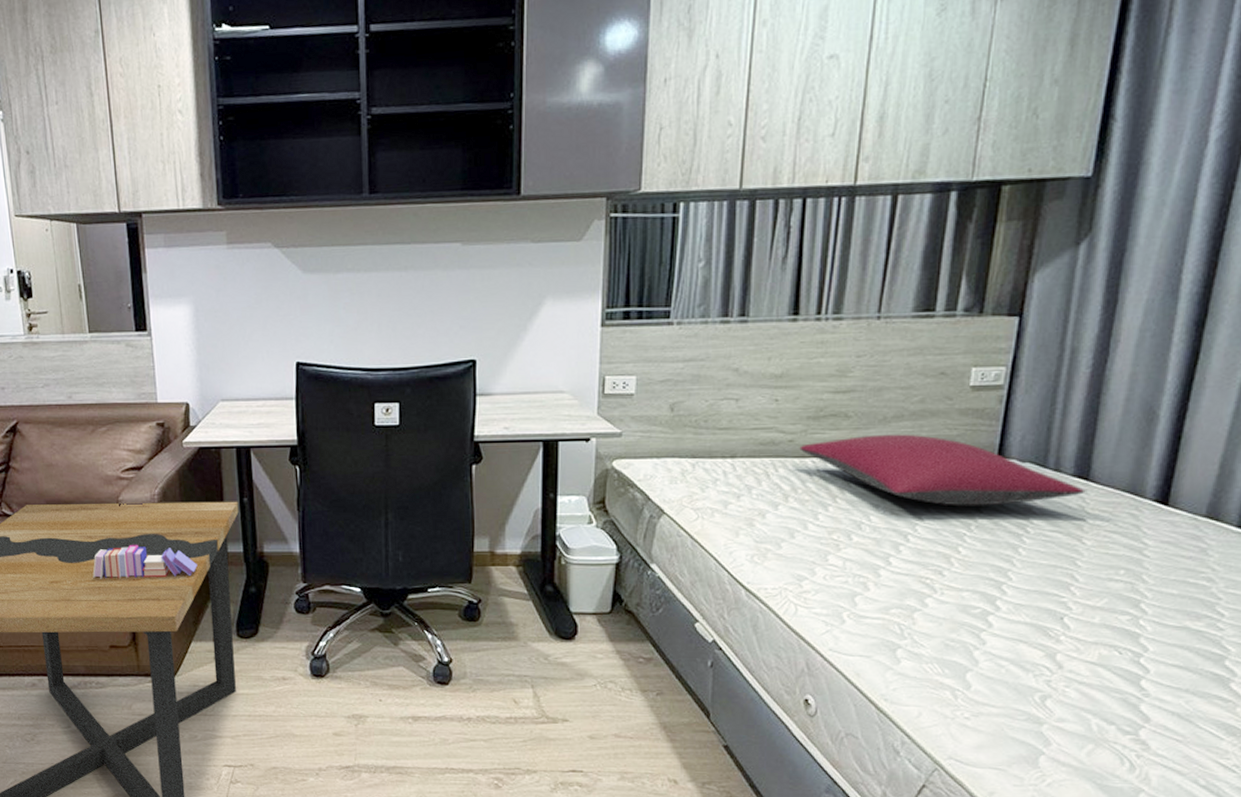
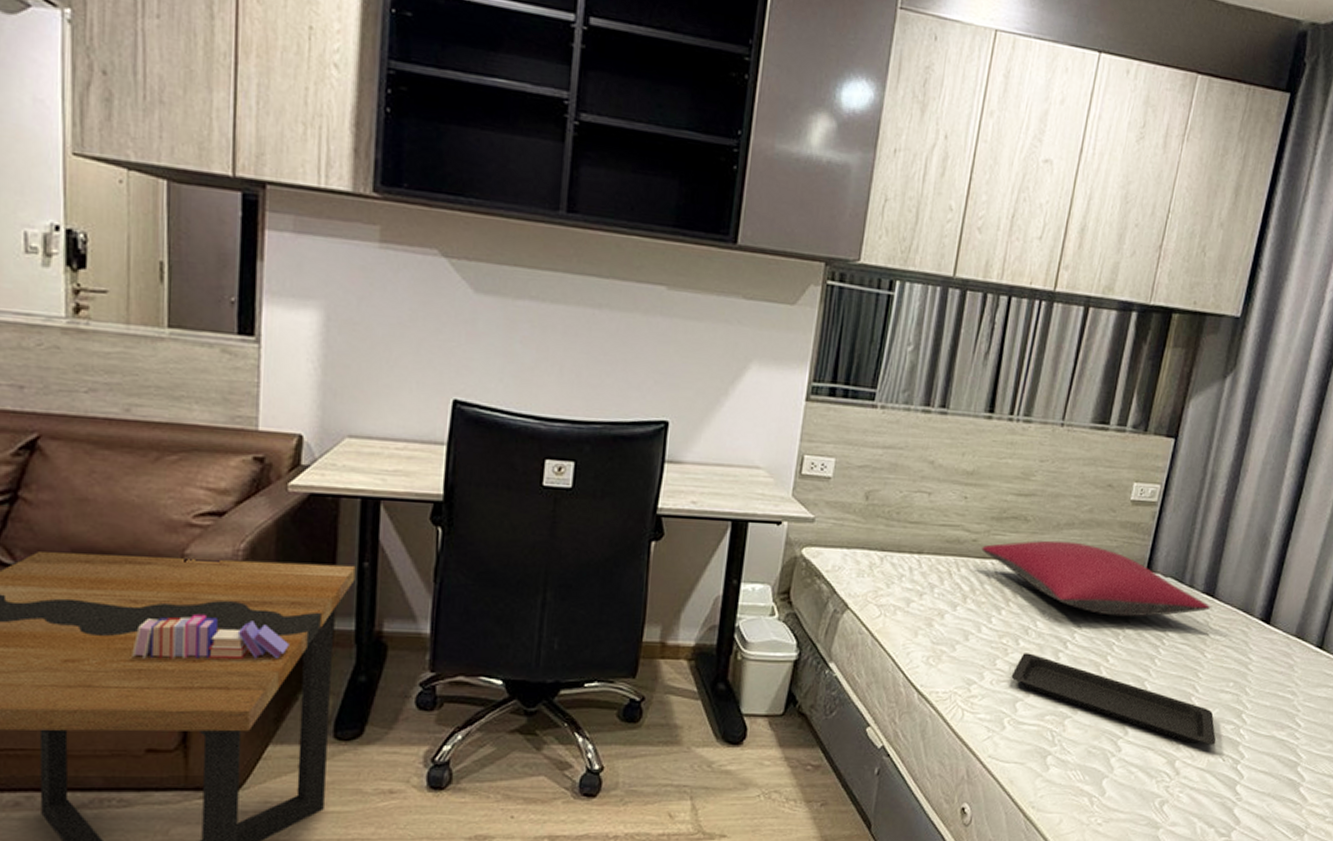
serving tray: none [846,548,1108,637] -> present [1011,653,1216,745]

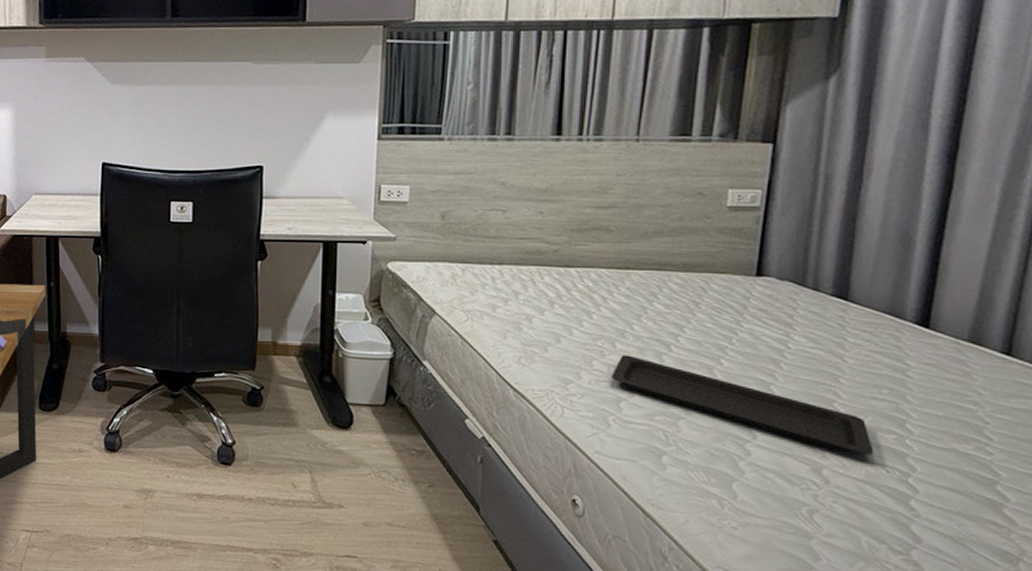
pillow: present [981,540,1210,617] -> none [564,248,844,321]

